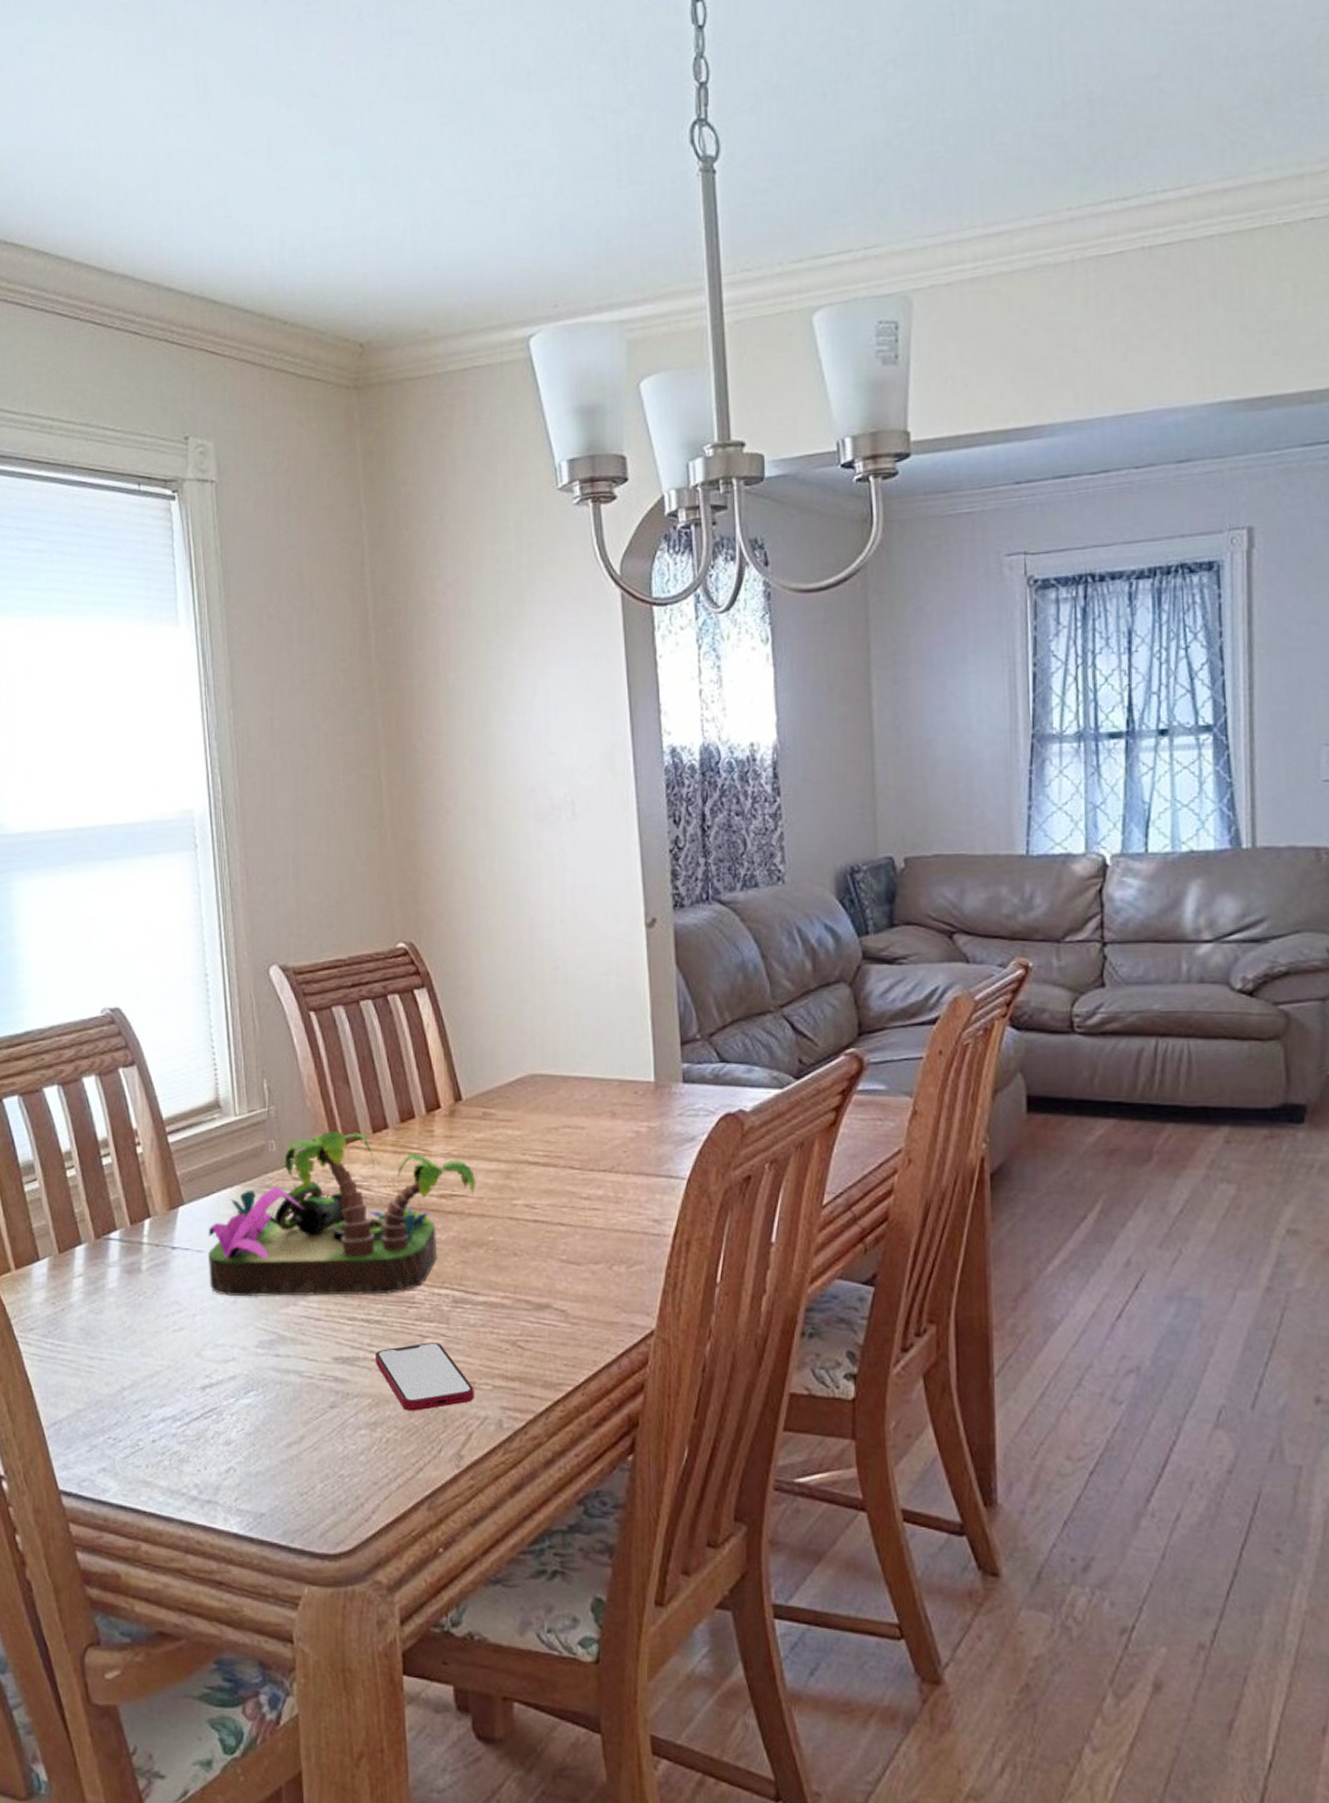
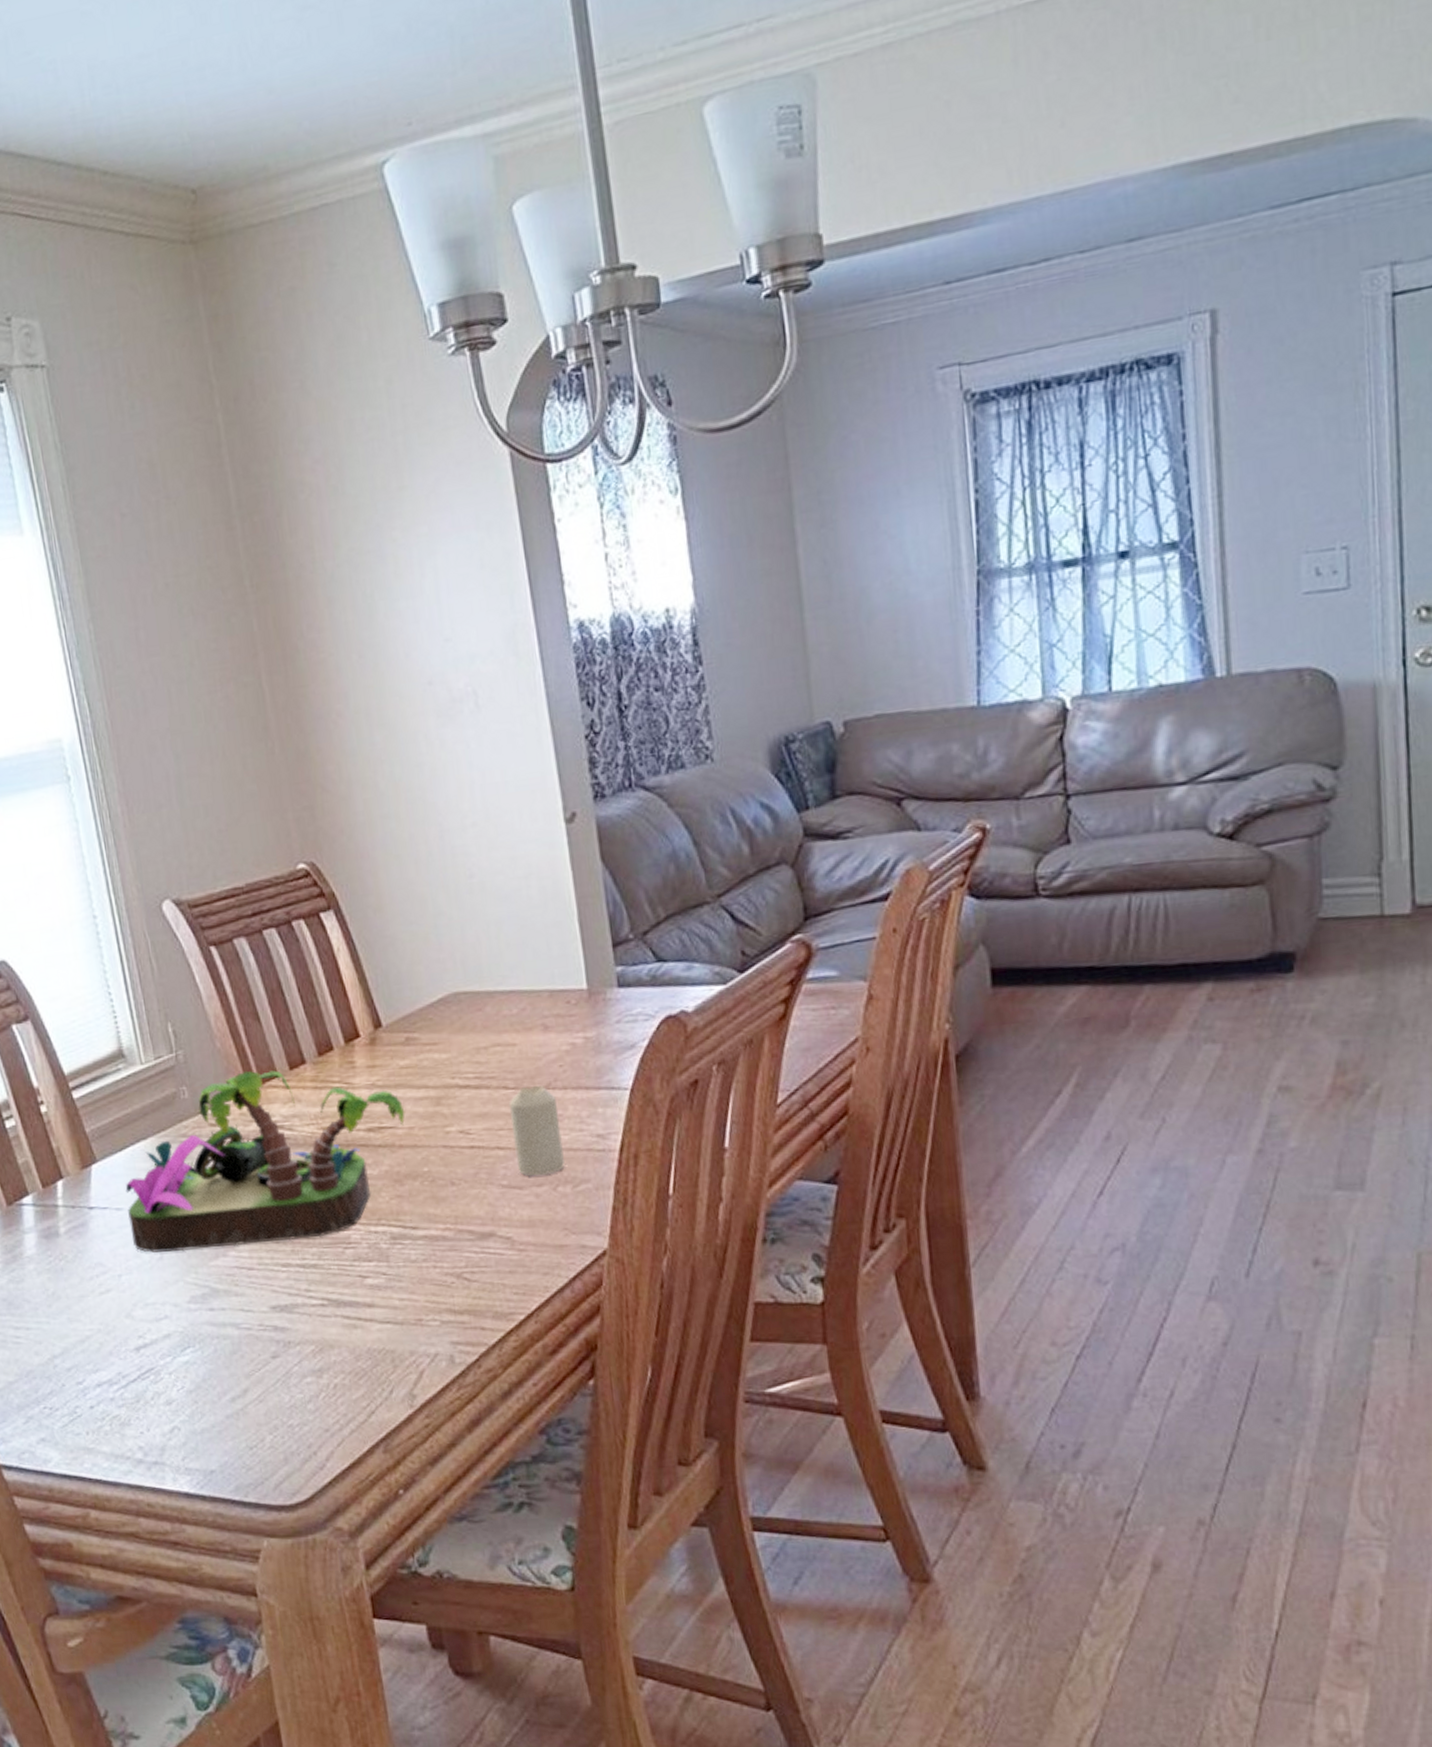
smartphone: present [375,1342,474,1411] -> none [314,1282,423,1354]
candle: none [573,1167,622,1254] -> present [508,1085,565,1176]

